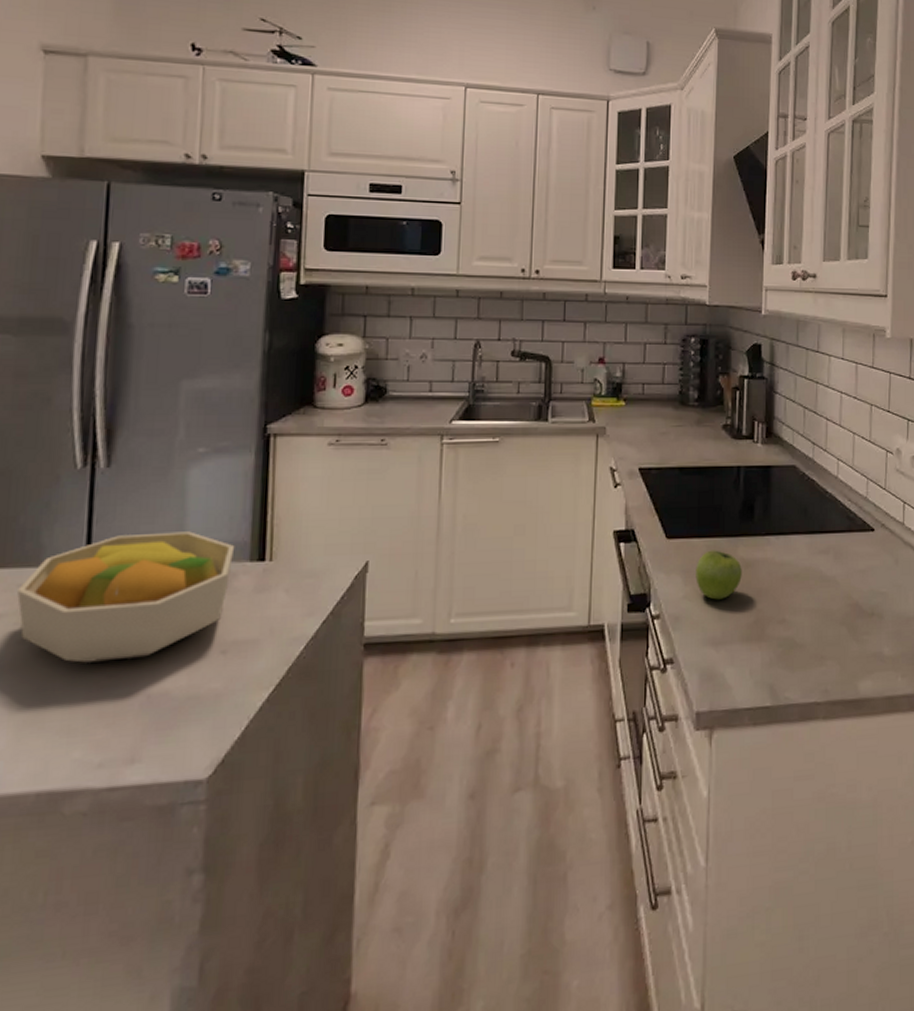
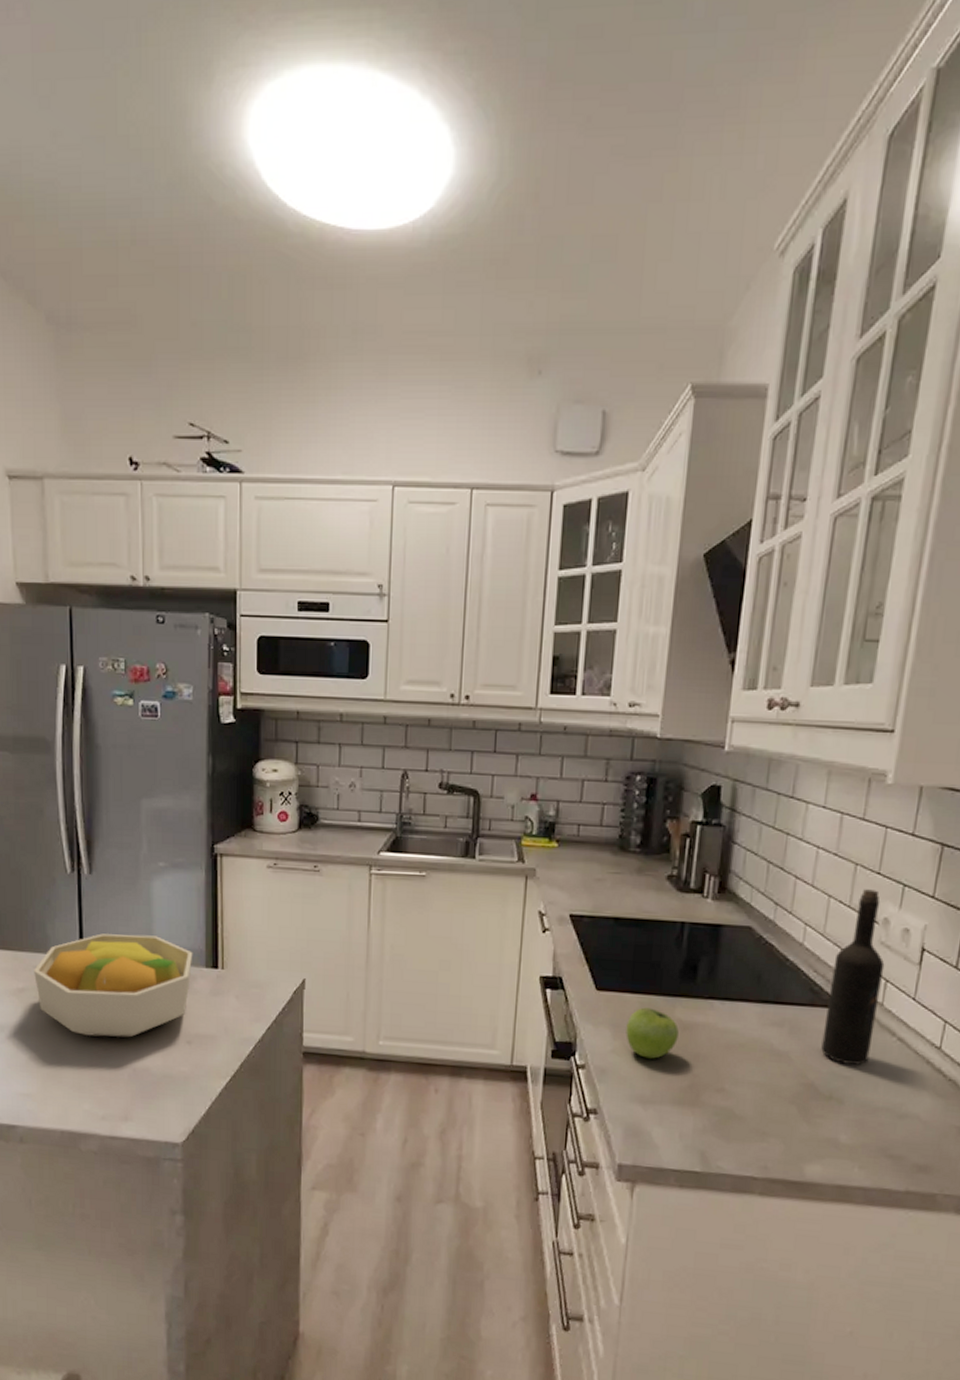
wine bottle: none [861,425,902,581] -> present [821,889,885,1065]

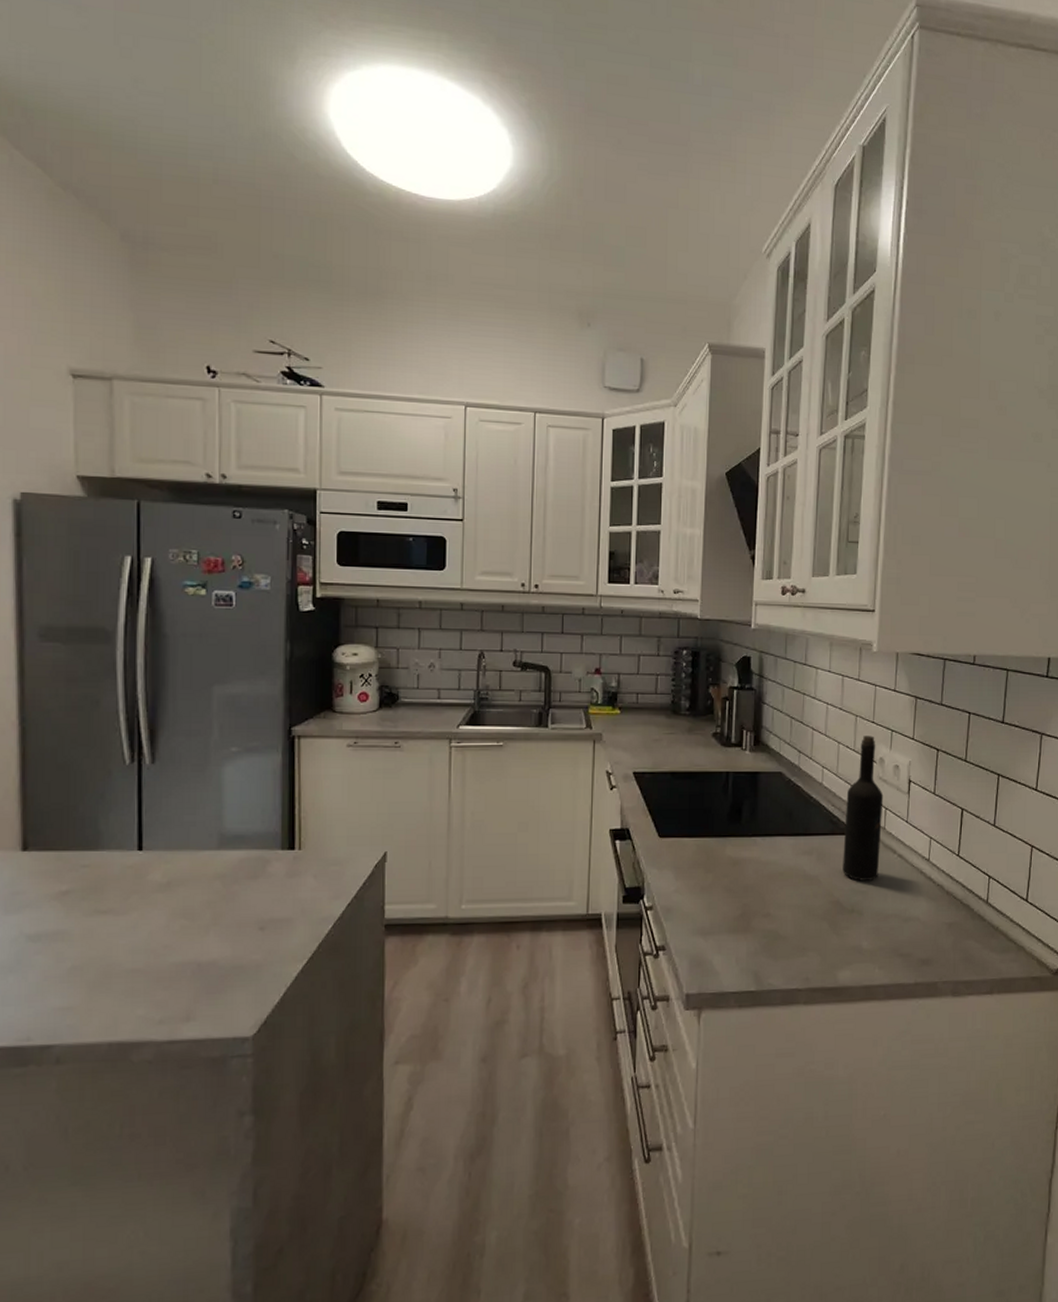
fruit bowl: present [34,933,193,1038] -> none [82,822,268,934]
fruit: present [626,1007,679,1059] -> none [686,849,730,894]

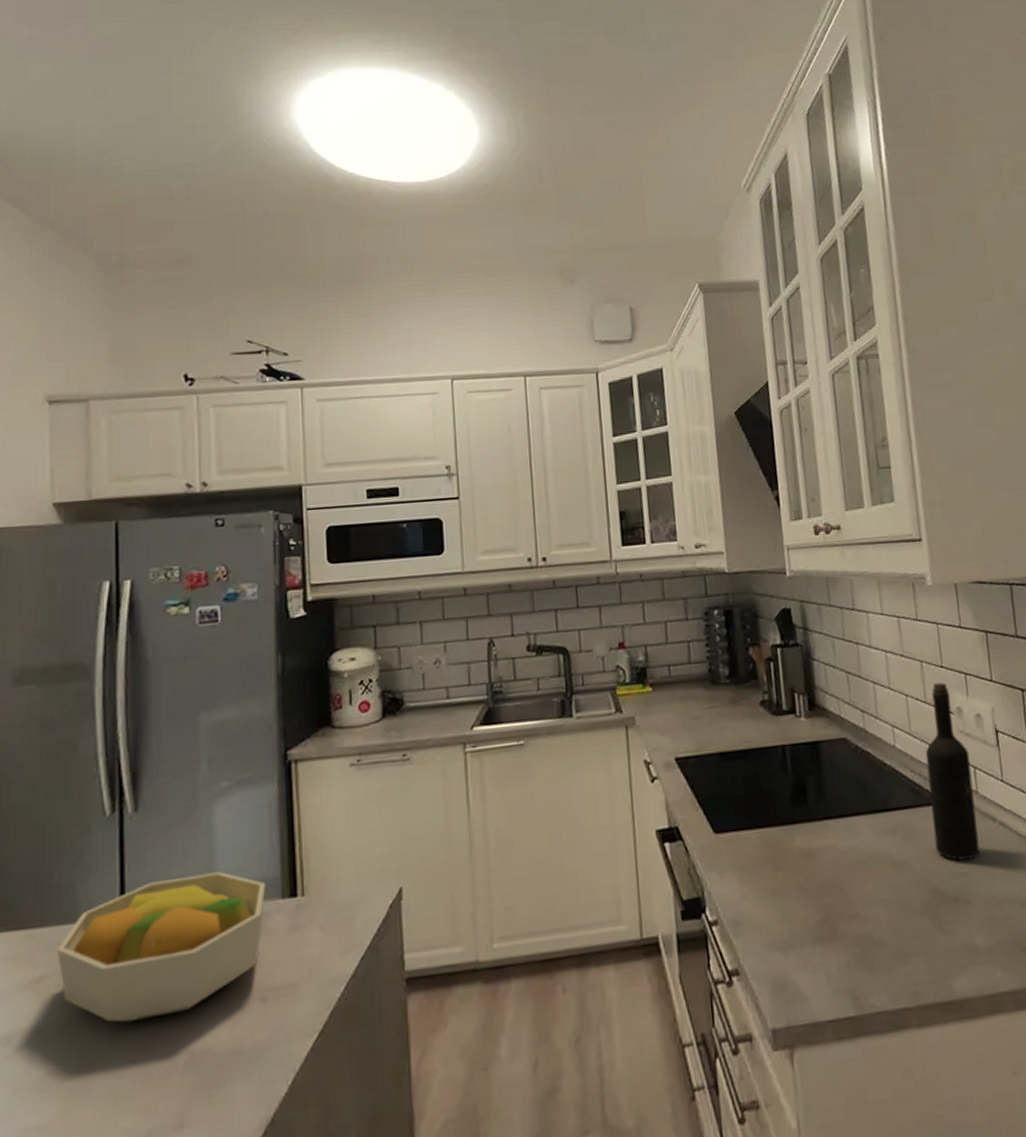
fruit bowl: none [82,822,268,934] -> present [57,871,266,1023]

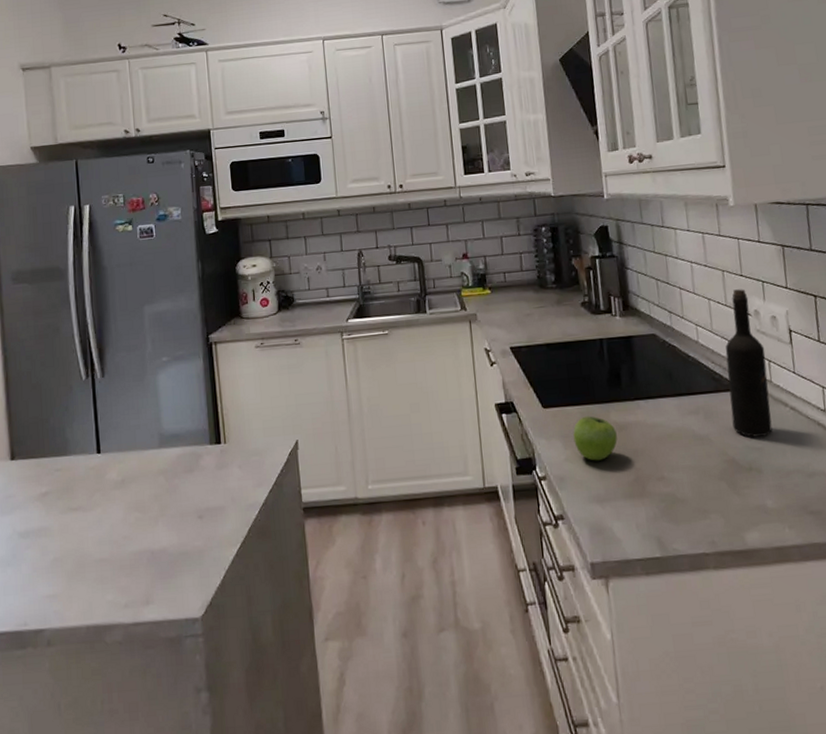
fruit bowl: present [57,871,266,1023] -> none [56,423,198,528]
fruit: none [750,841,803,898] -> present [573,416,618,461]

